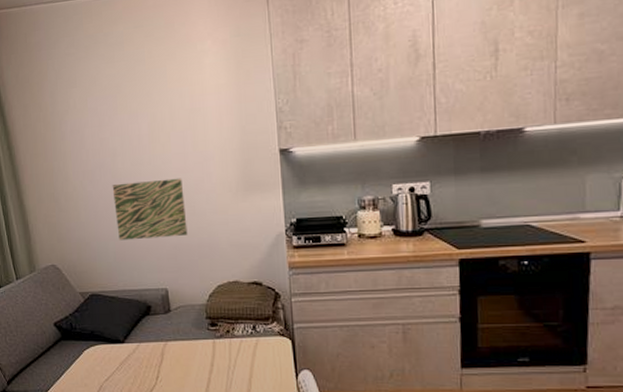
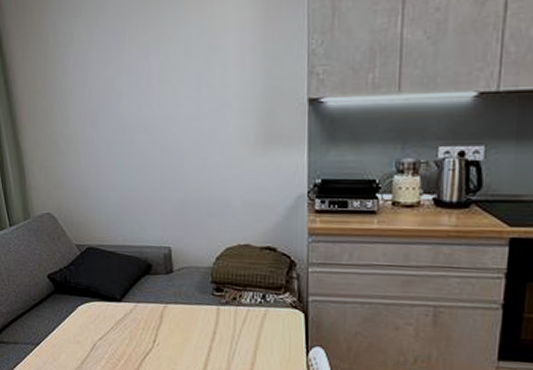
wall art: present [112,178,188,241] -> none [116,126,197,192]

